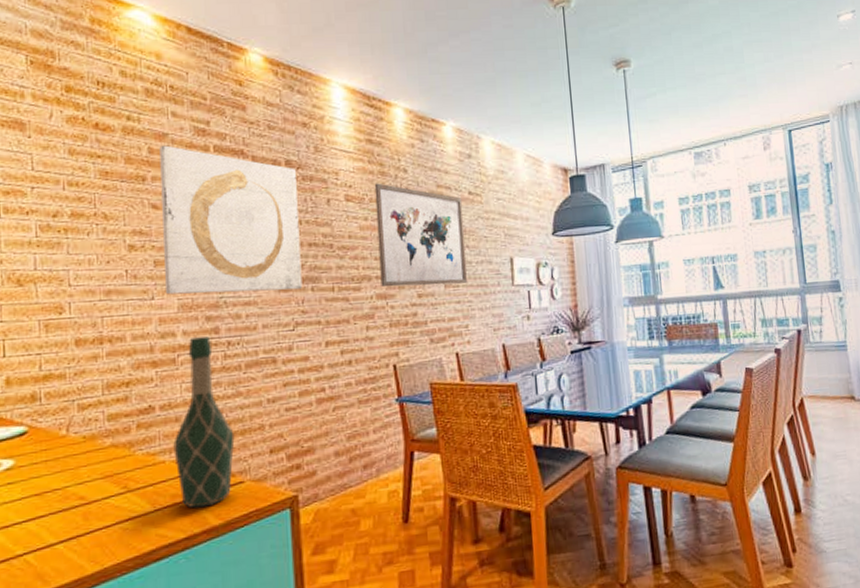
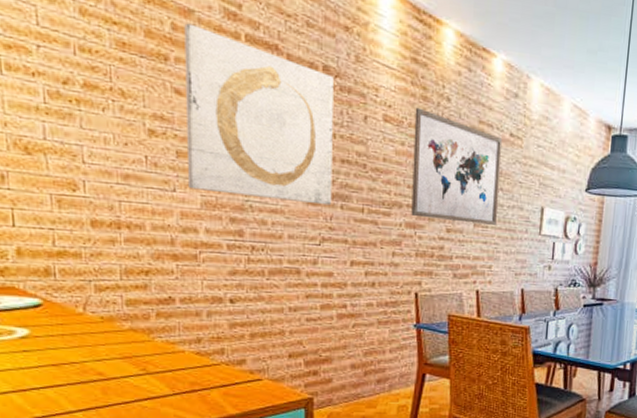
wine bottle: present [173,336,235,508] -> none [193,237,255,397]

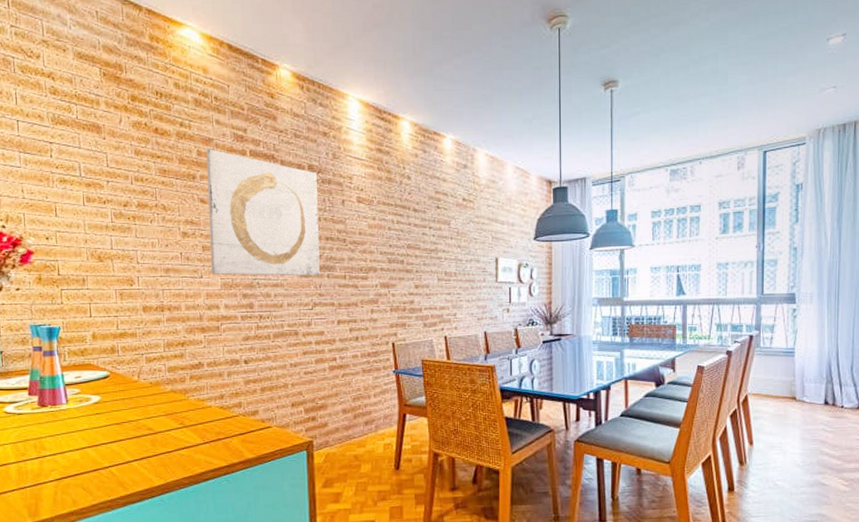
wall art: present [411,107,503,225] -> none [382,187,458,278]

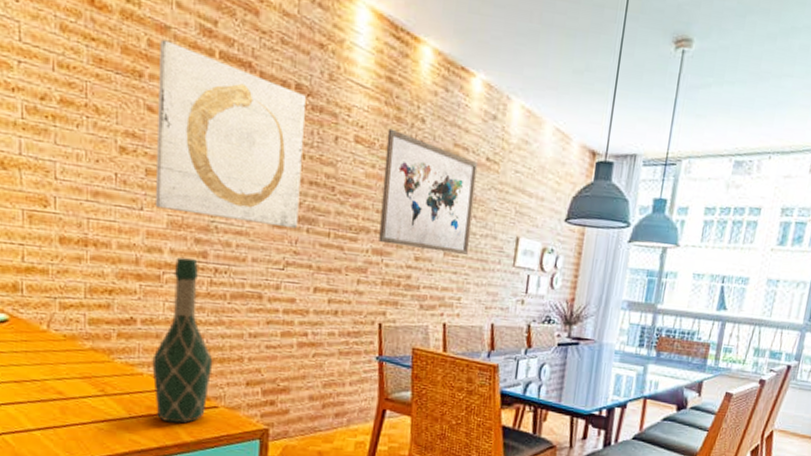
wine bottle: none [218,310,265,444] -> present [152,257,213,423]
wall art: none [382,187,458,278] -> present [379,128,478,255]

